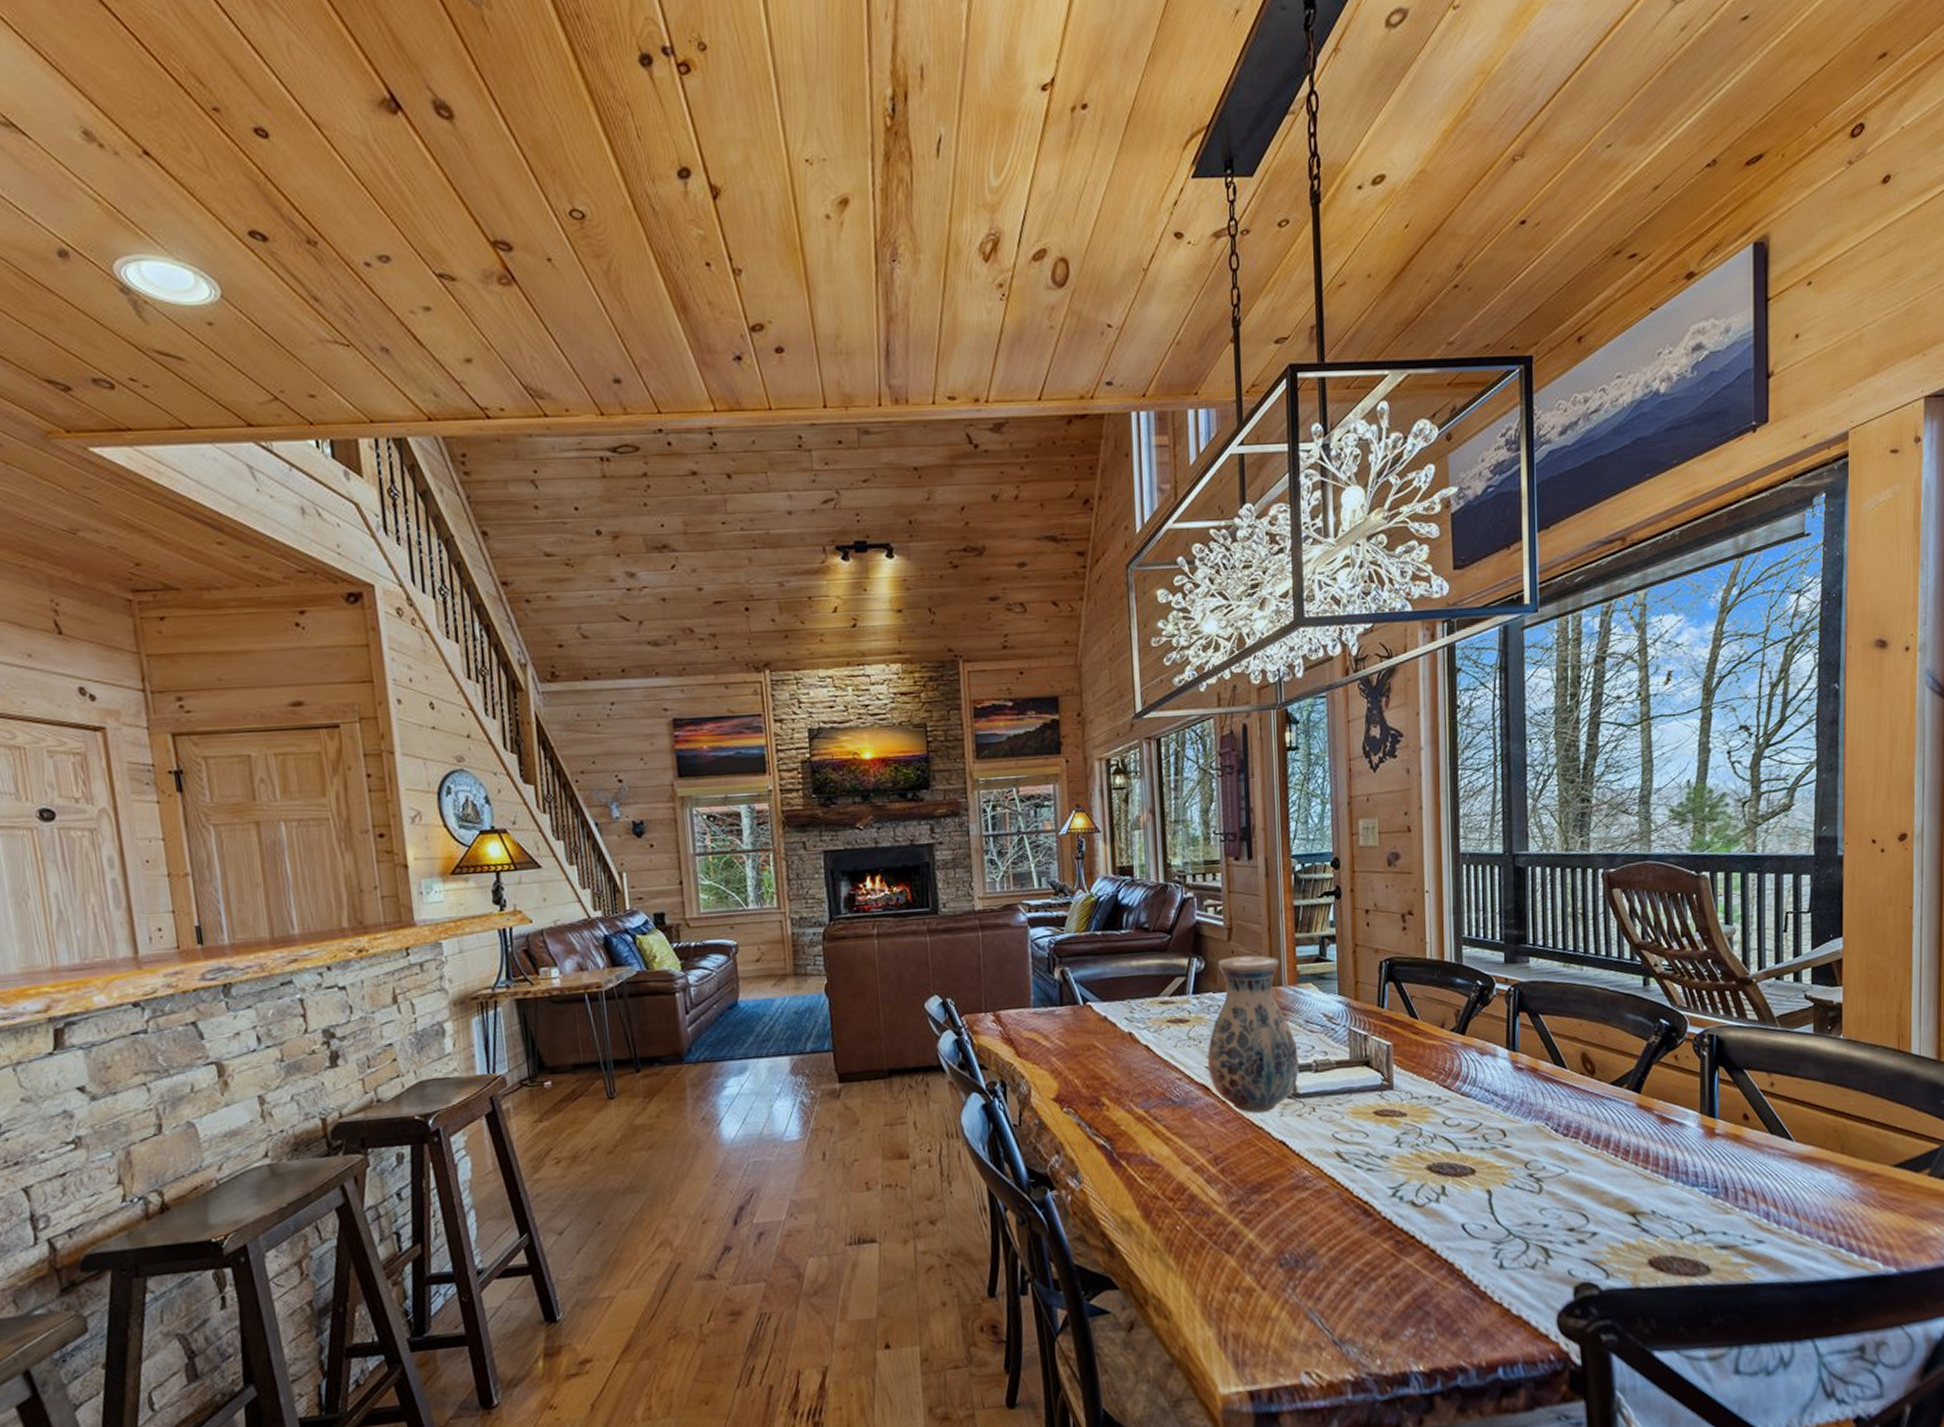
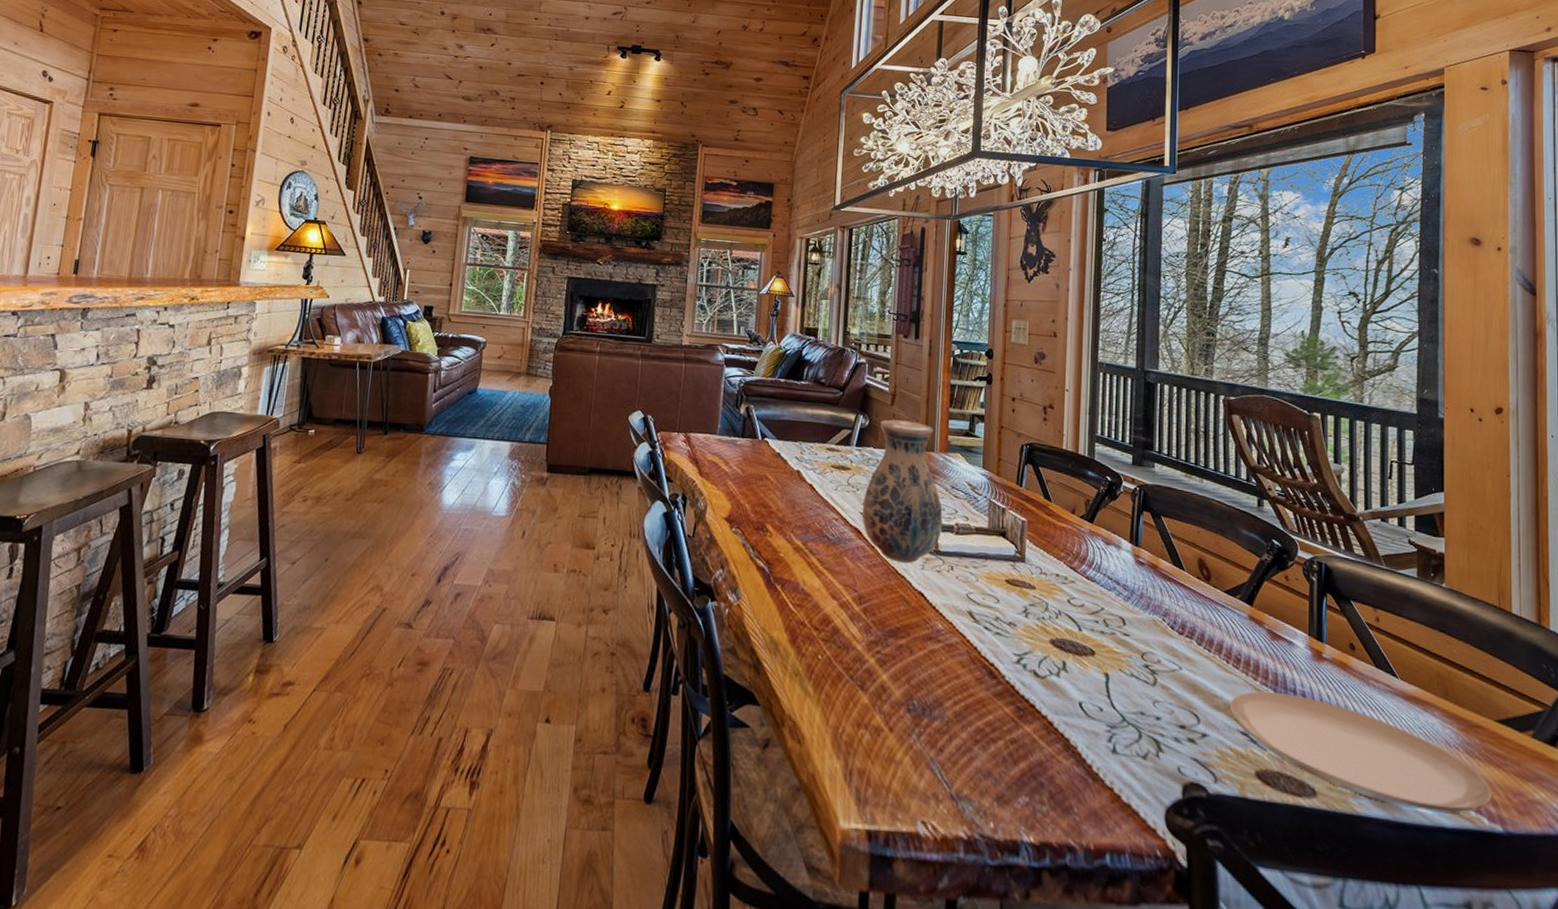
plate: none [1619,1176,1886,1267] -> present [1230,691,1491,813]

